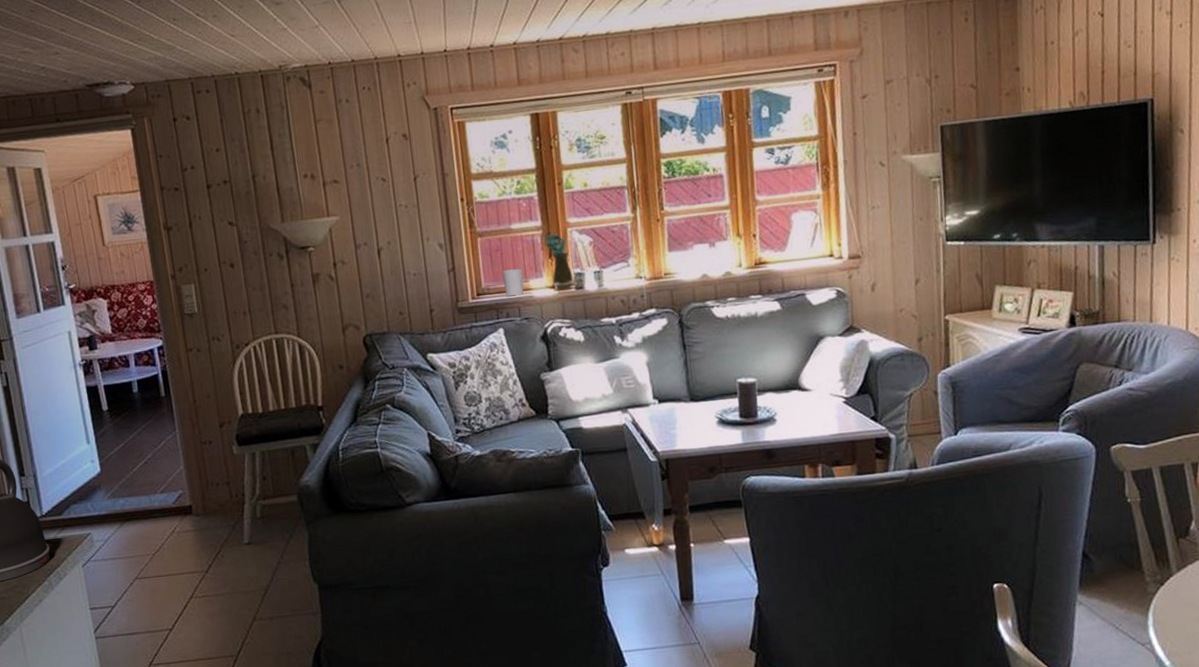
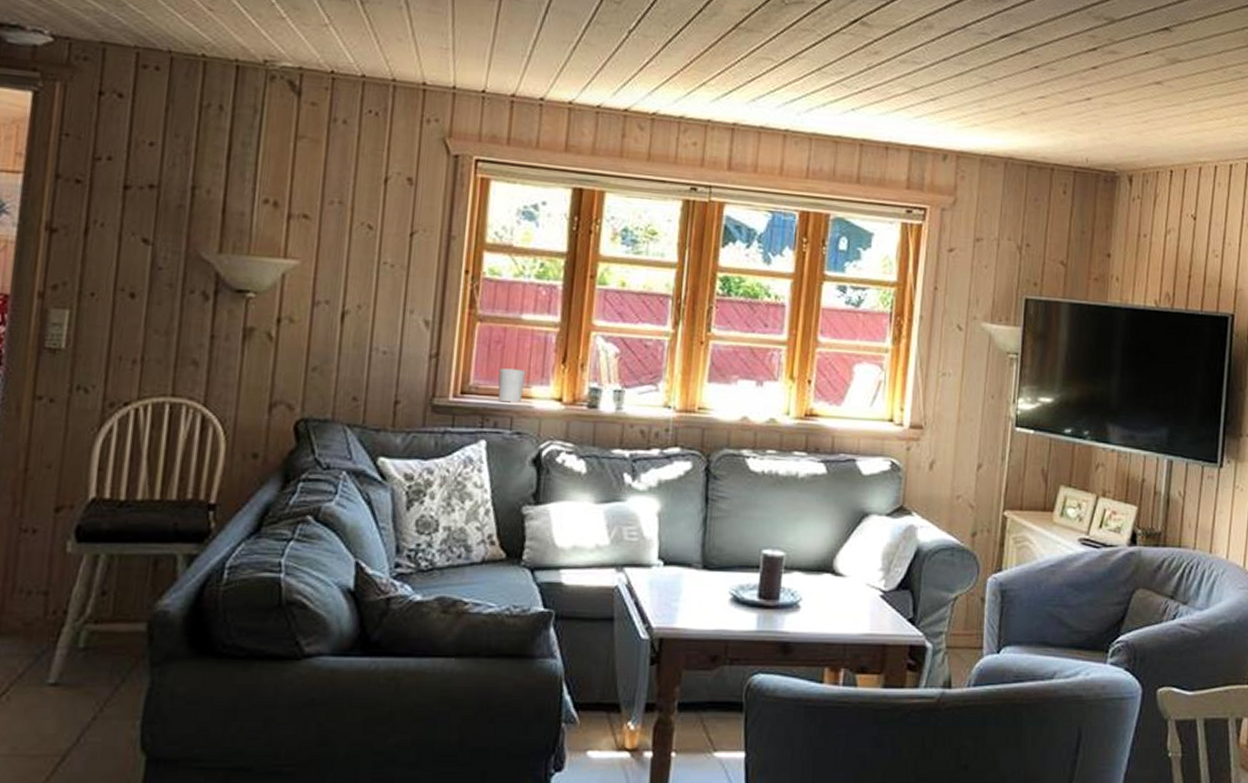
vase: present [544,231,574,291] -> none [560,330,588,407]

